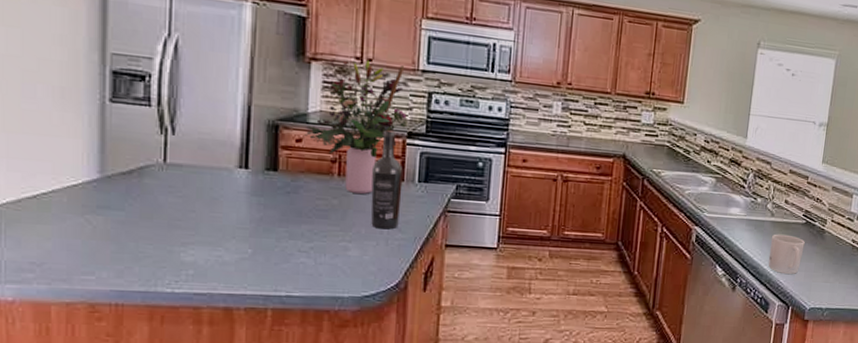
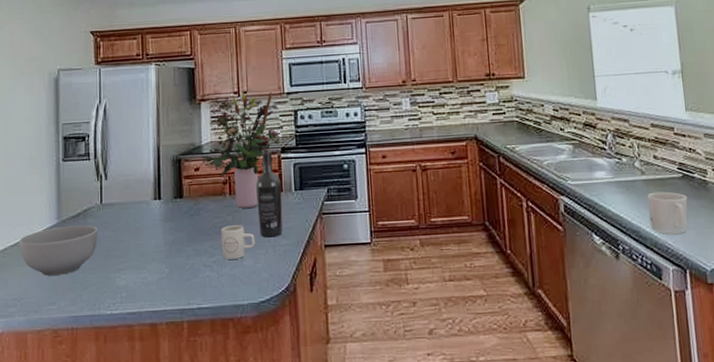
bowl: none [40,183,159,241] -> present [19,225,99,276]
mug: none [322,210,365,249] -> present [220,225,255,261]

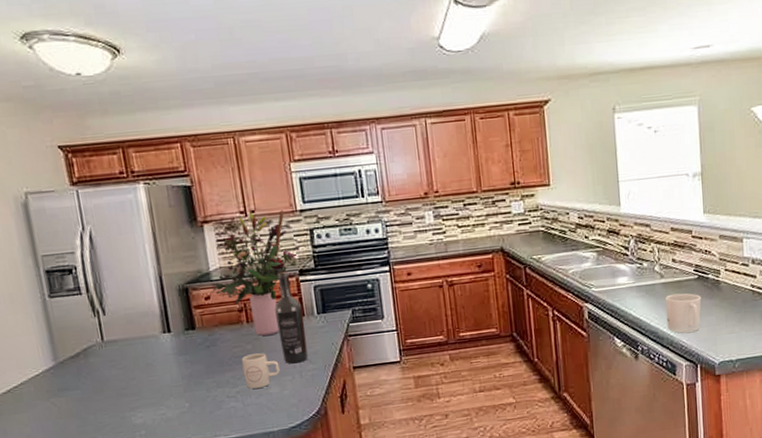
bowl: present [19,225,99,276] -> none [12,364,105,421]

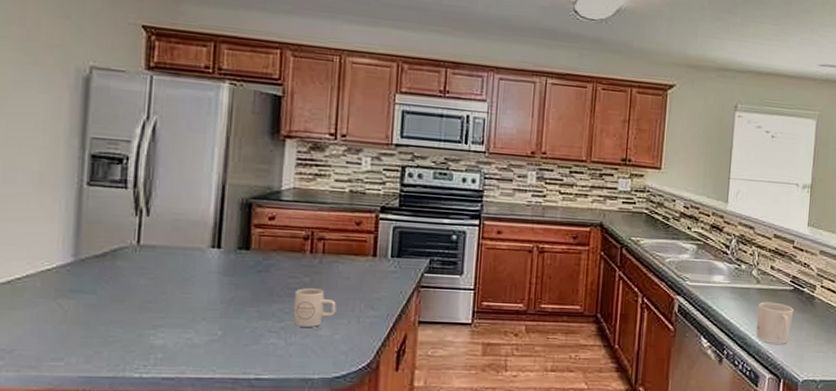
bouquet: present [211,210,298,337] -> none [277,133,381,272]
wine bottle: present [274,271,308,364] -> none [342,204,376,307]

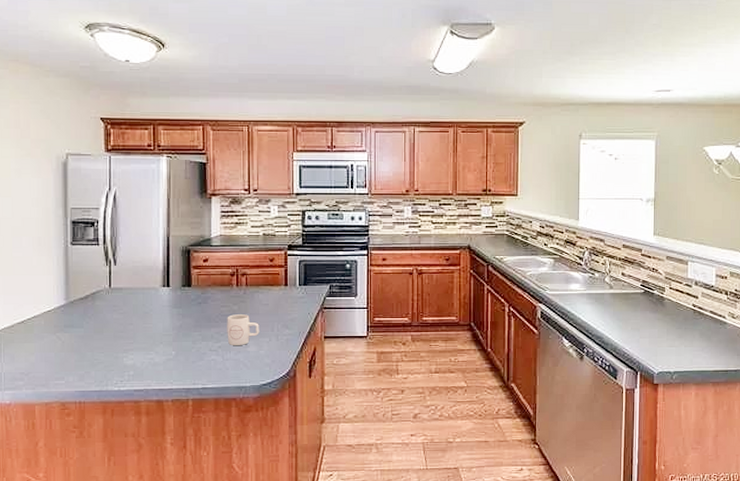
mug: present [755,301,794,345] -> none [612,304,646,342]

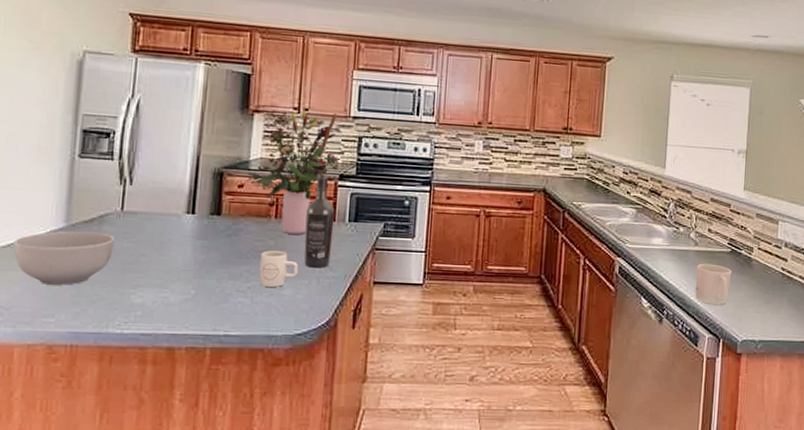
bowl: none [26,307,107,353] -> present [13,231,116,285]
bouquet: none [209,189,288,300] -> present [246,107,340,235]
wine bottle: none [261,244,287,327] -> present [304,173,335,268]
mug: none [612,304,646,342] -> present [694,263,732,306]

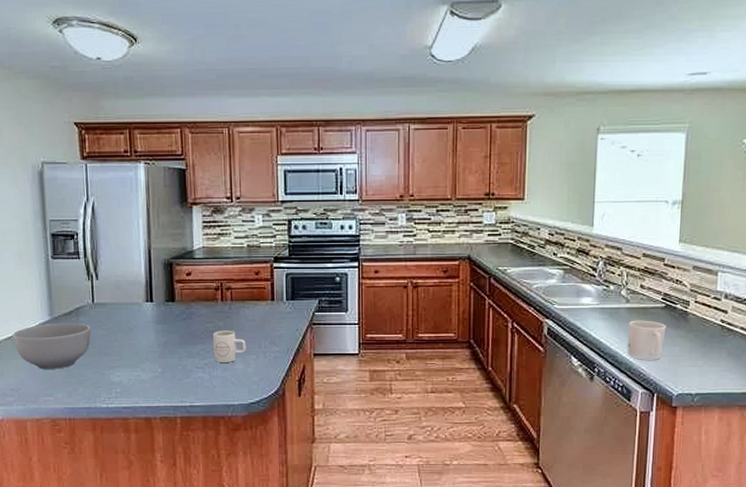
bouquet: present [246,107,340,235] -> none [192,197,273,316]
wine bottle: present [304,173,335,268] -> none [247,256,274,344]

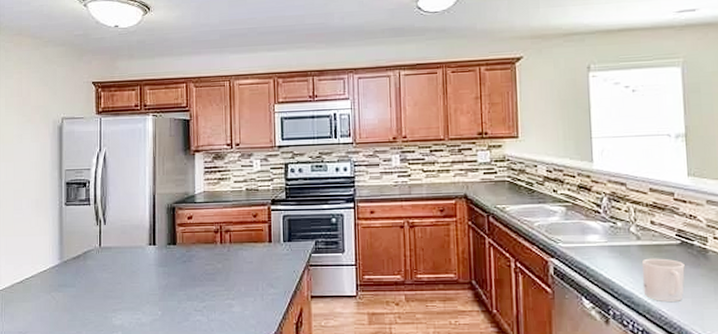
bowl: present [12,323,91,369] -> none [25,266,97,312]
mug: present [212,331,246,364] -> none [211,273,244,306]

